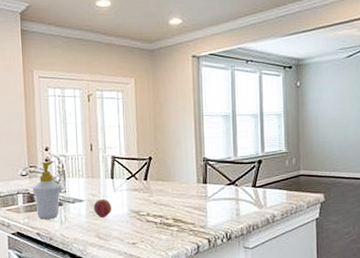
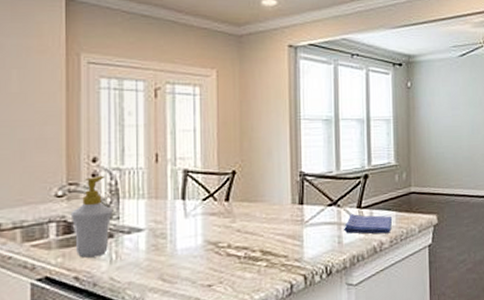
fruit: present [94,198,112,218] -> none [157,226,181,253]
dish towel: none [240,191,283,209] -> present [343,213,392,234]

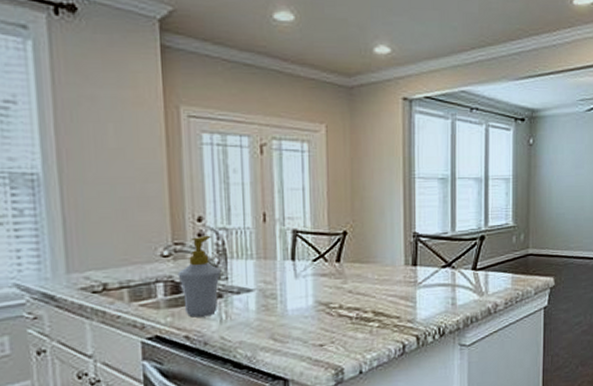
dish towel: present [343,213,392,234] -> none [457,275,507,296]

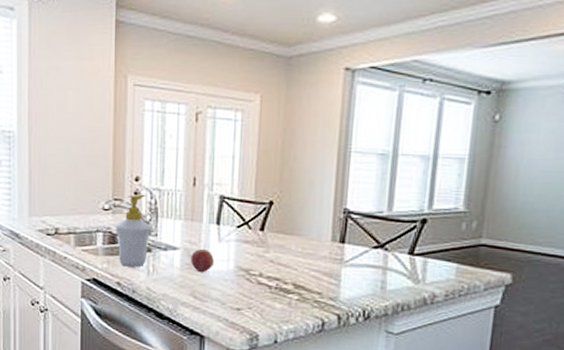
fruit: none [267,287,292,313] -> present [191,248,214,273]

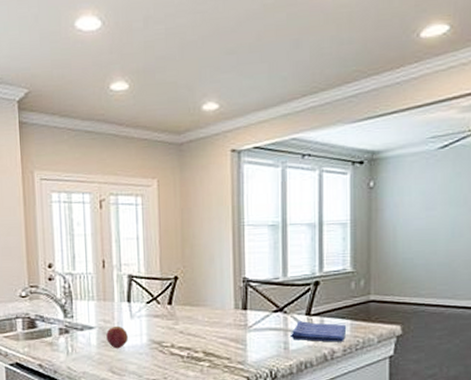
soap bottle: present [115,194,152,268] -> none [33,279,68,349]
dish towel: none [388,259,451,286] -> present [289,320,346,342]

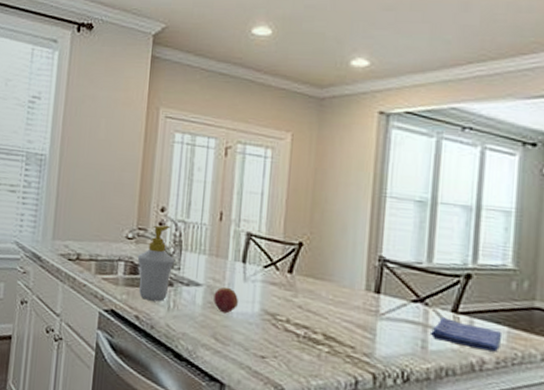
soap bottle: none [33,279,68,349] -> present [137,225,176,302]

